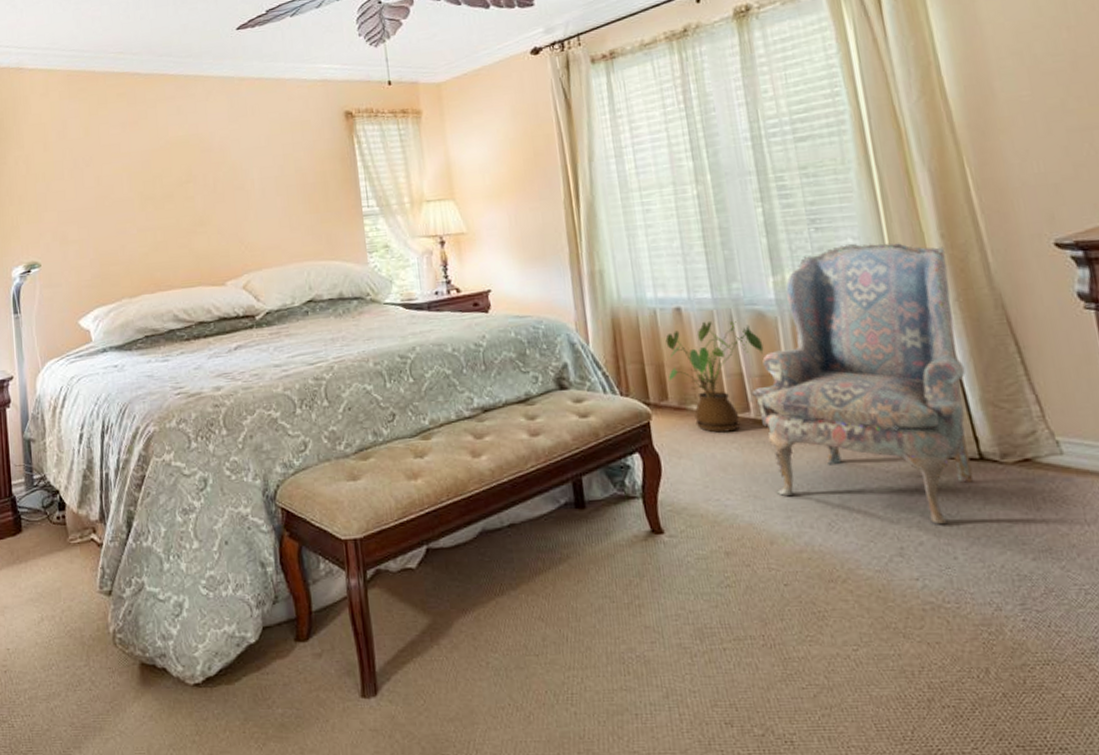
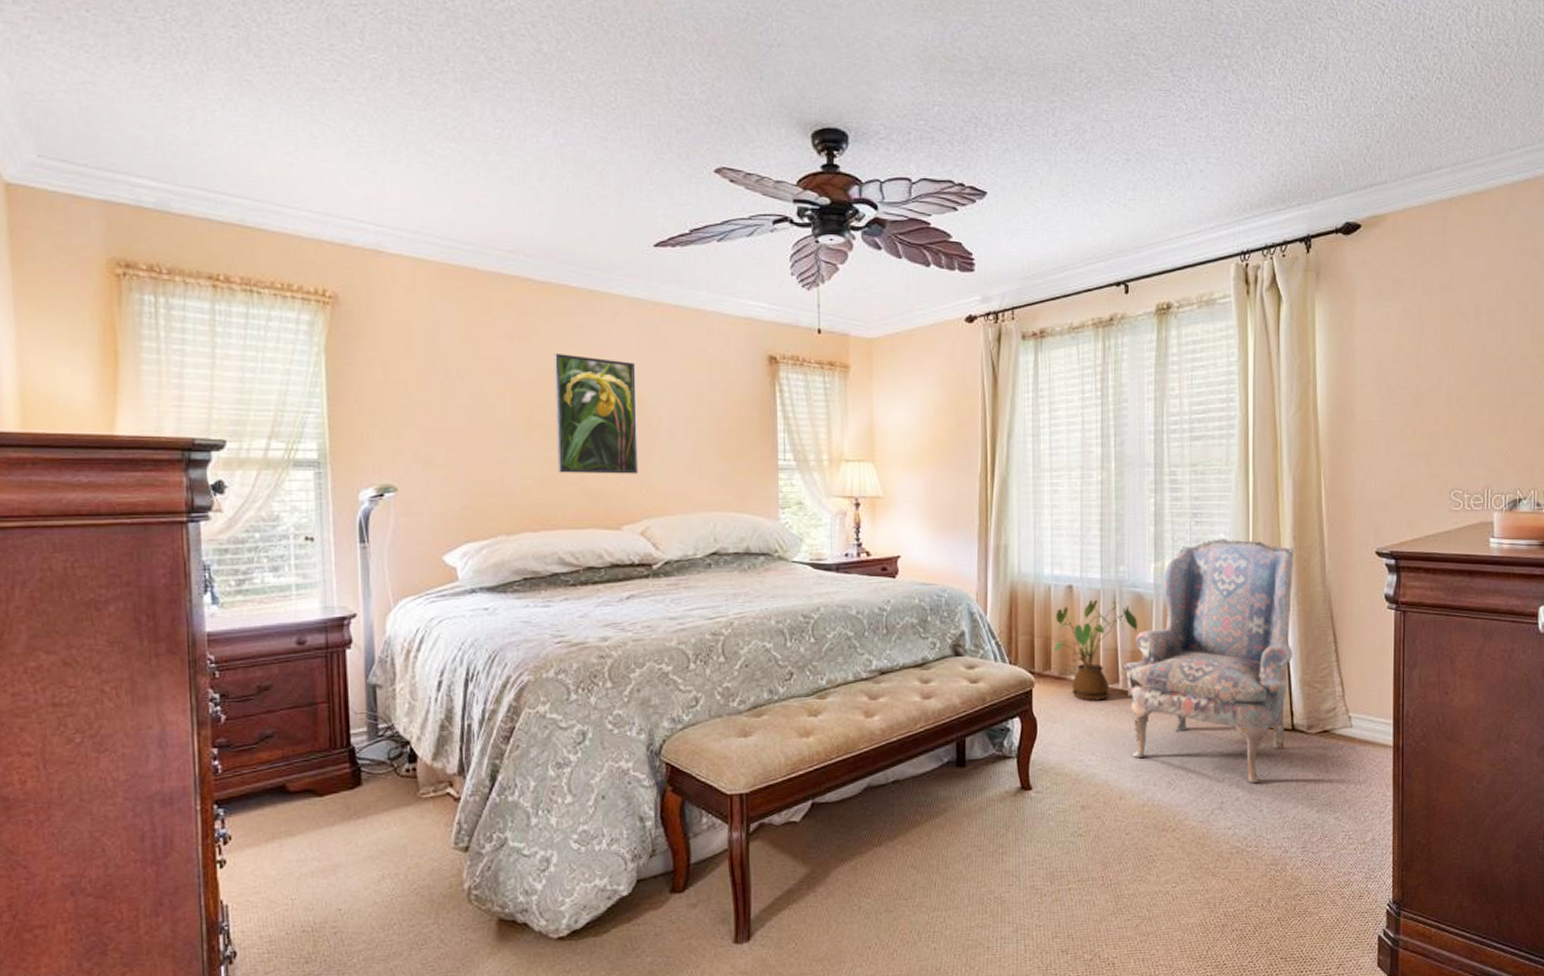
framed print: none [159,133,237,239] -> present [553,354,638,474]

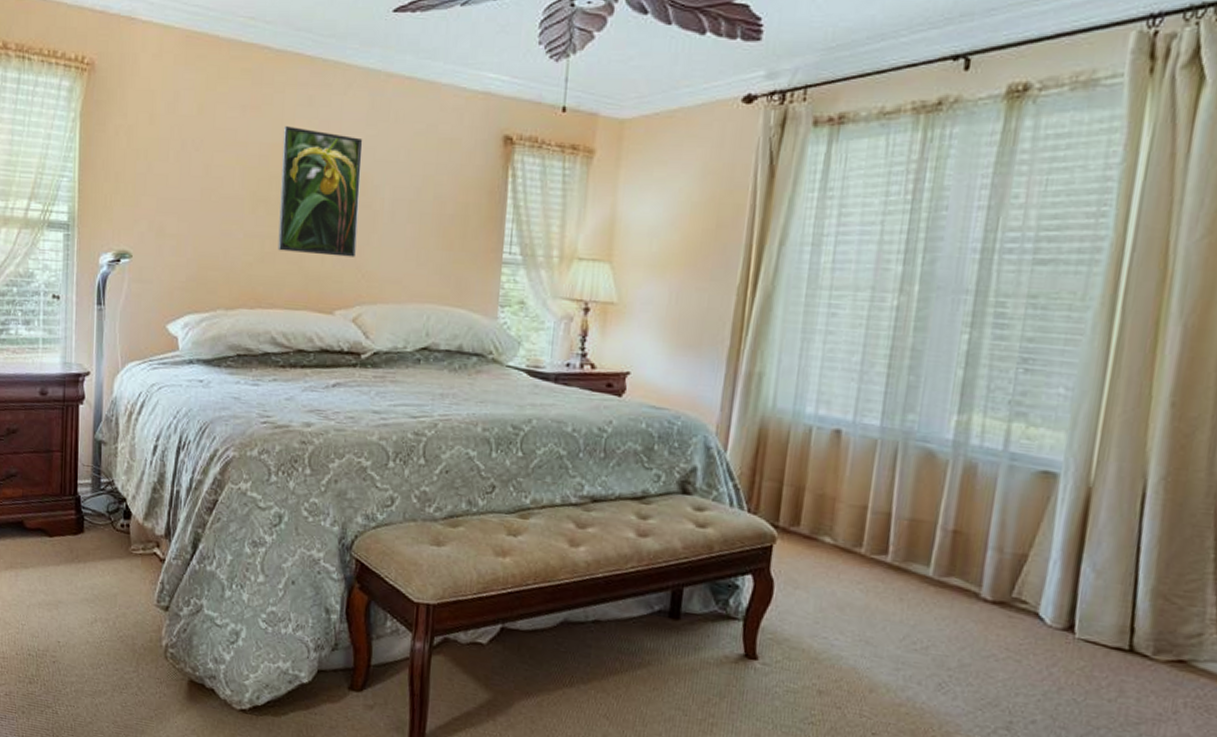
house plant: present [1053,599,1138,701] -> none [805,449,924,572]
armchair: present [1122,539,1295,783] -> none [891,394,1171,707]

